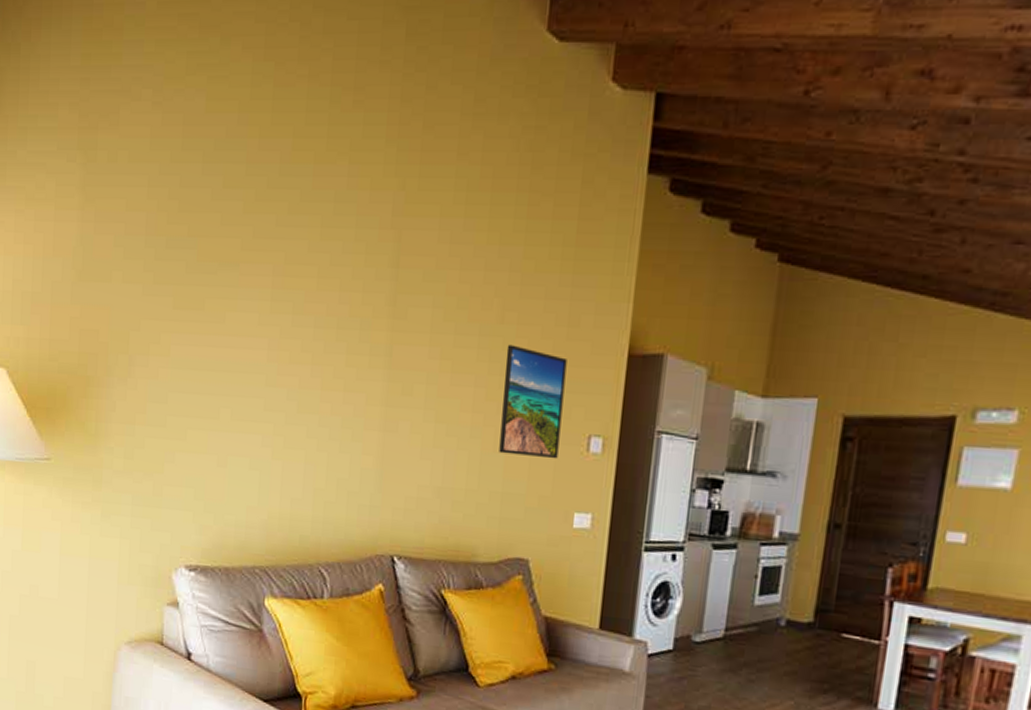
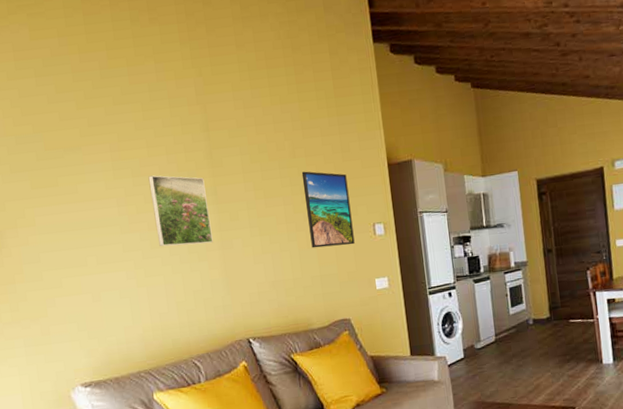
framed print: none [308,316,380,421] -> present [148,175,213,247]

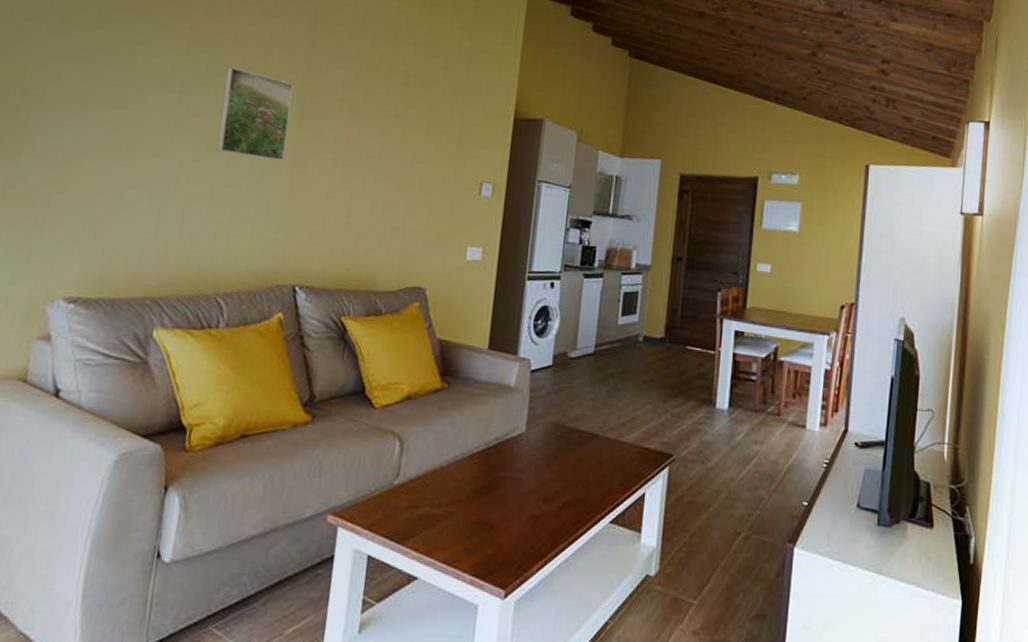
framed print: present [301,171,355,248] -> none [401,103,463,201]

